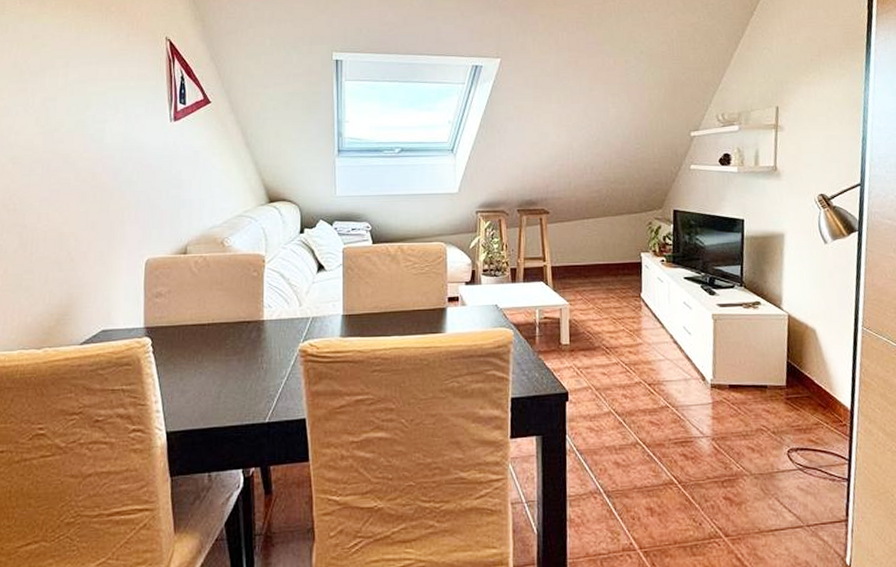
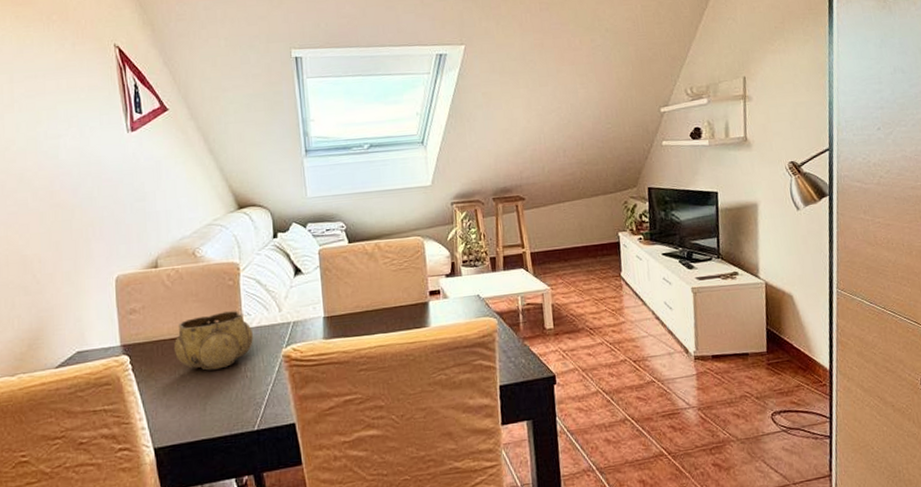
decorative bowl: none [194,302,273,359] -> present [173,310,254,371]

